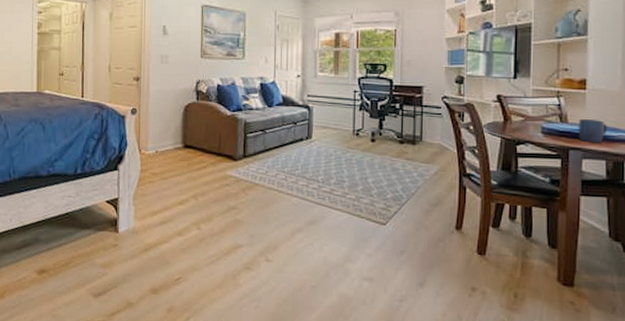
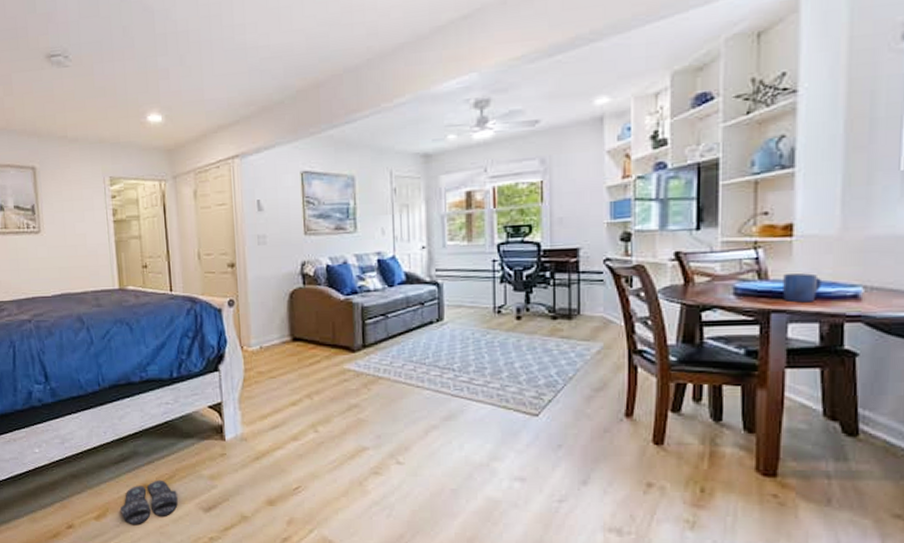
slippers: none [18,265,71,307] -> present [121,480,178,525]

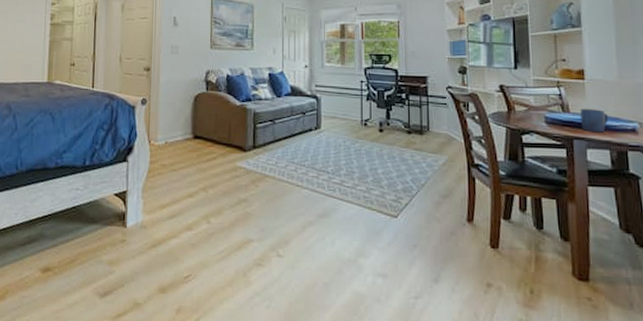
slippers: present [121,480,178,525] -> none [20,263,76,309]

